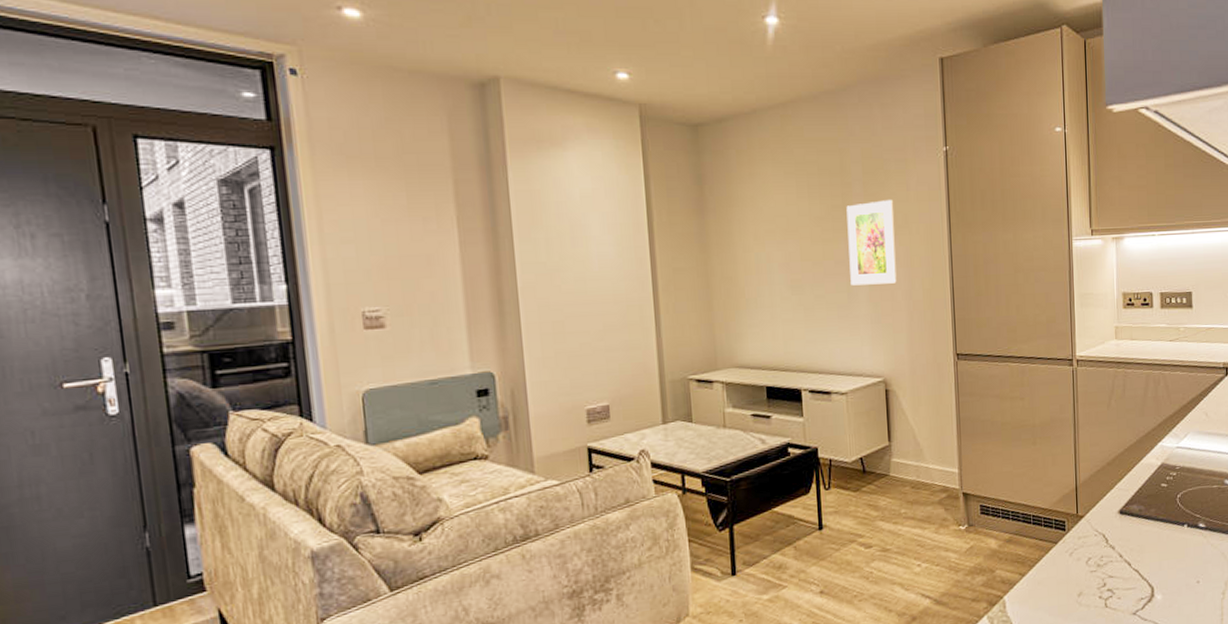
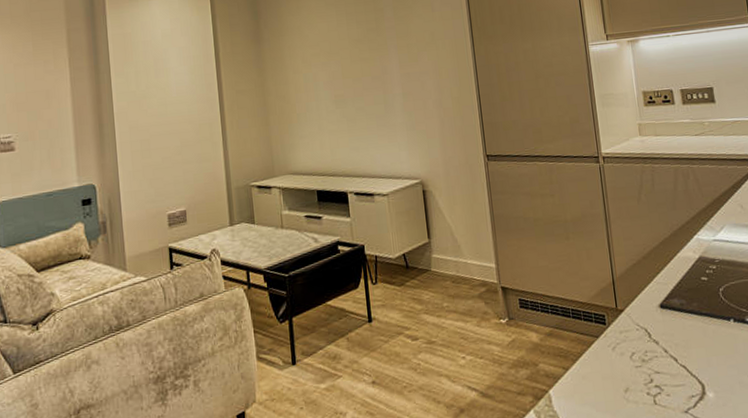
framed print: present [846,200,897,286] -> none [379,21,428,98]

